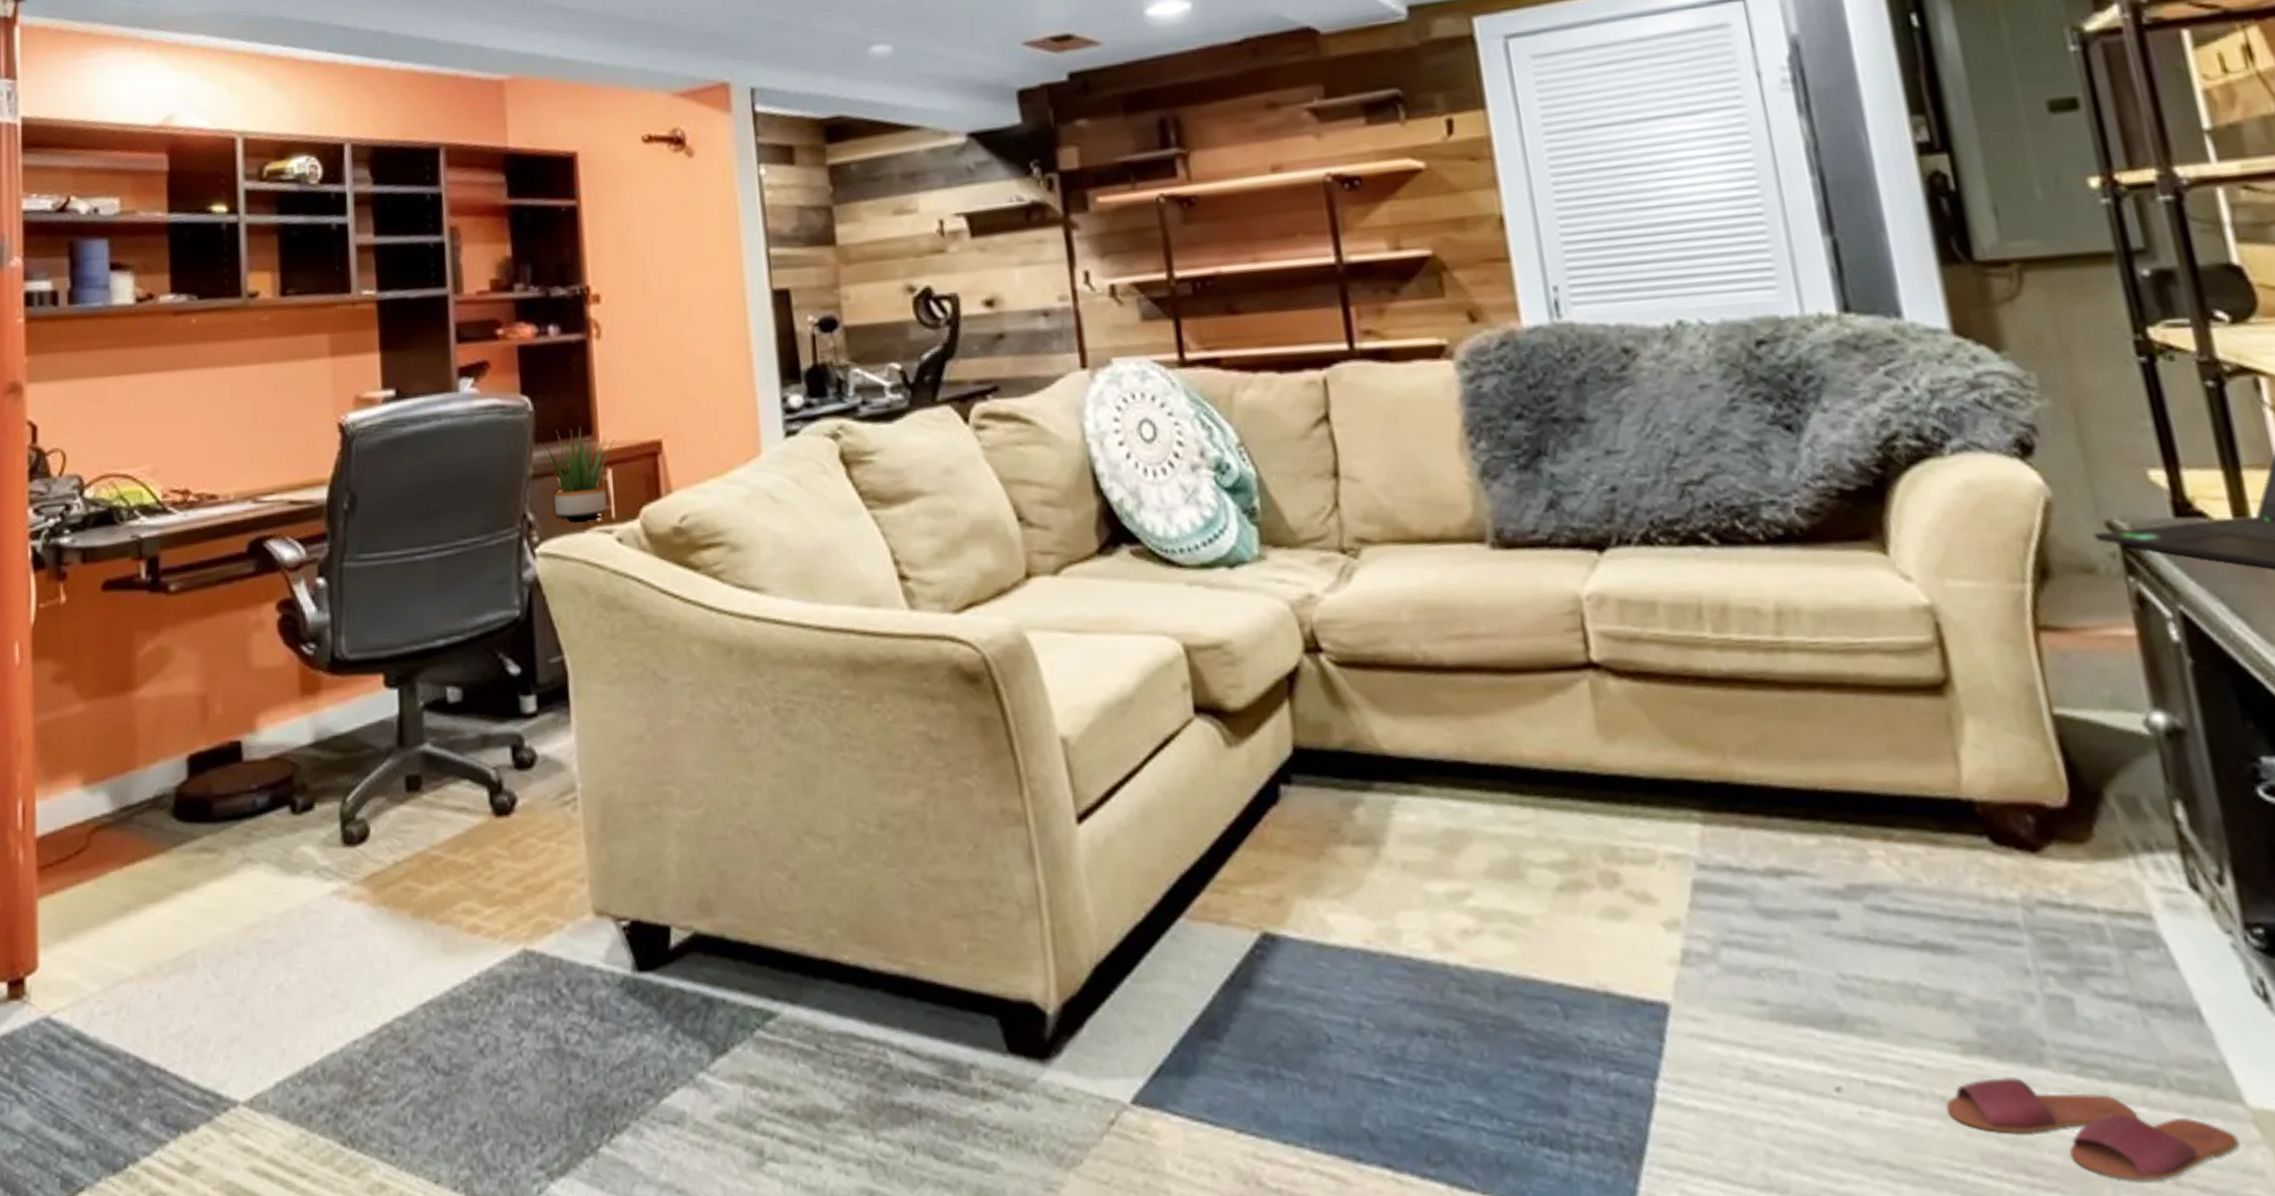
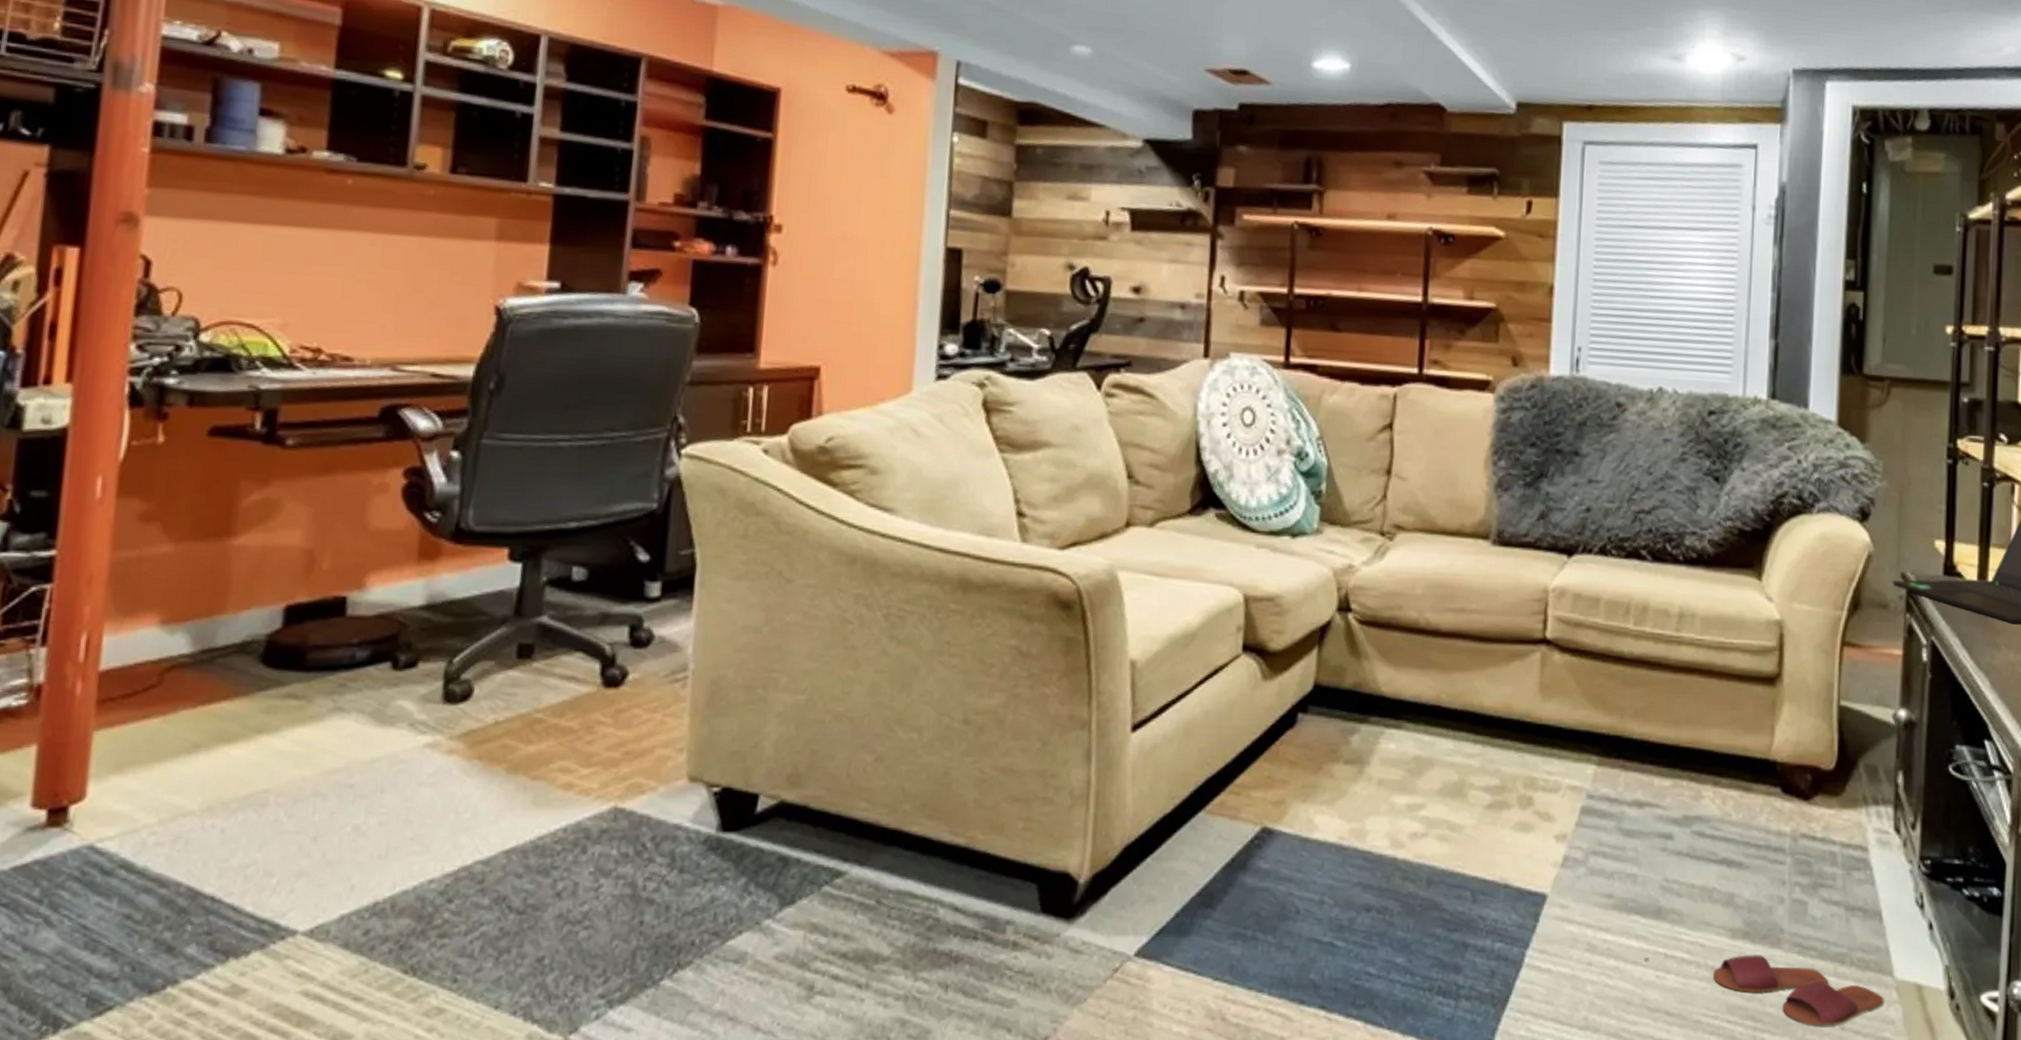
potted plant: present [538,426,615,521] -> none [700,343,776,430]

